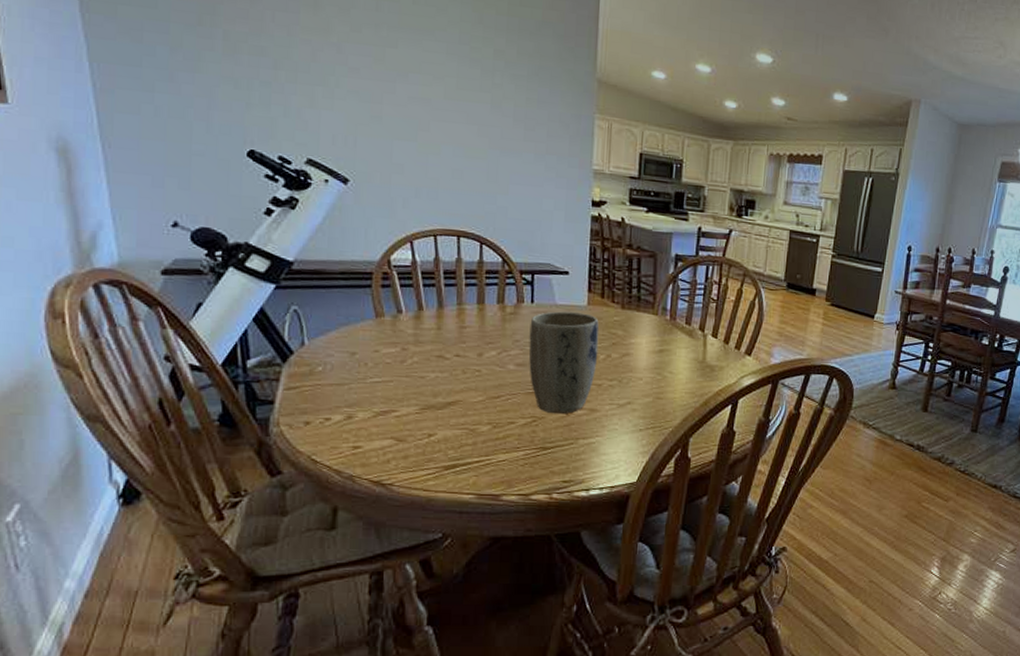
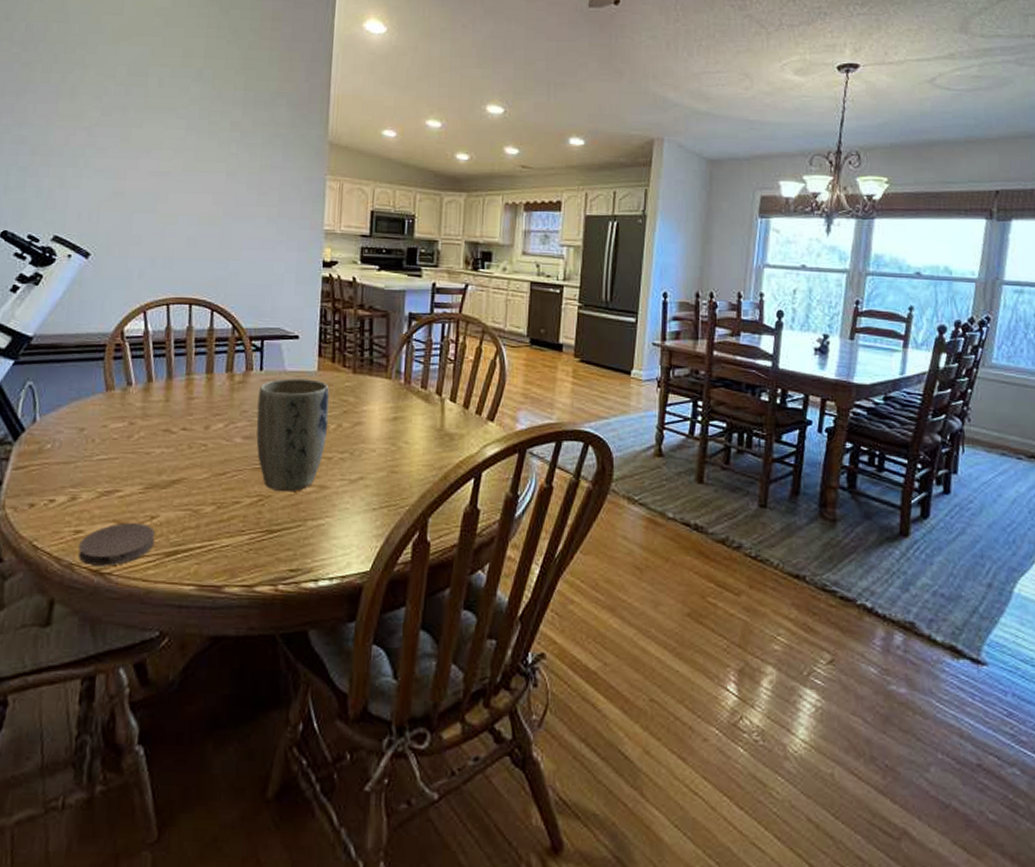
coaster: none [358,439,434,478] -> present [78,522,156,566]

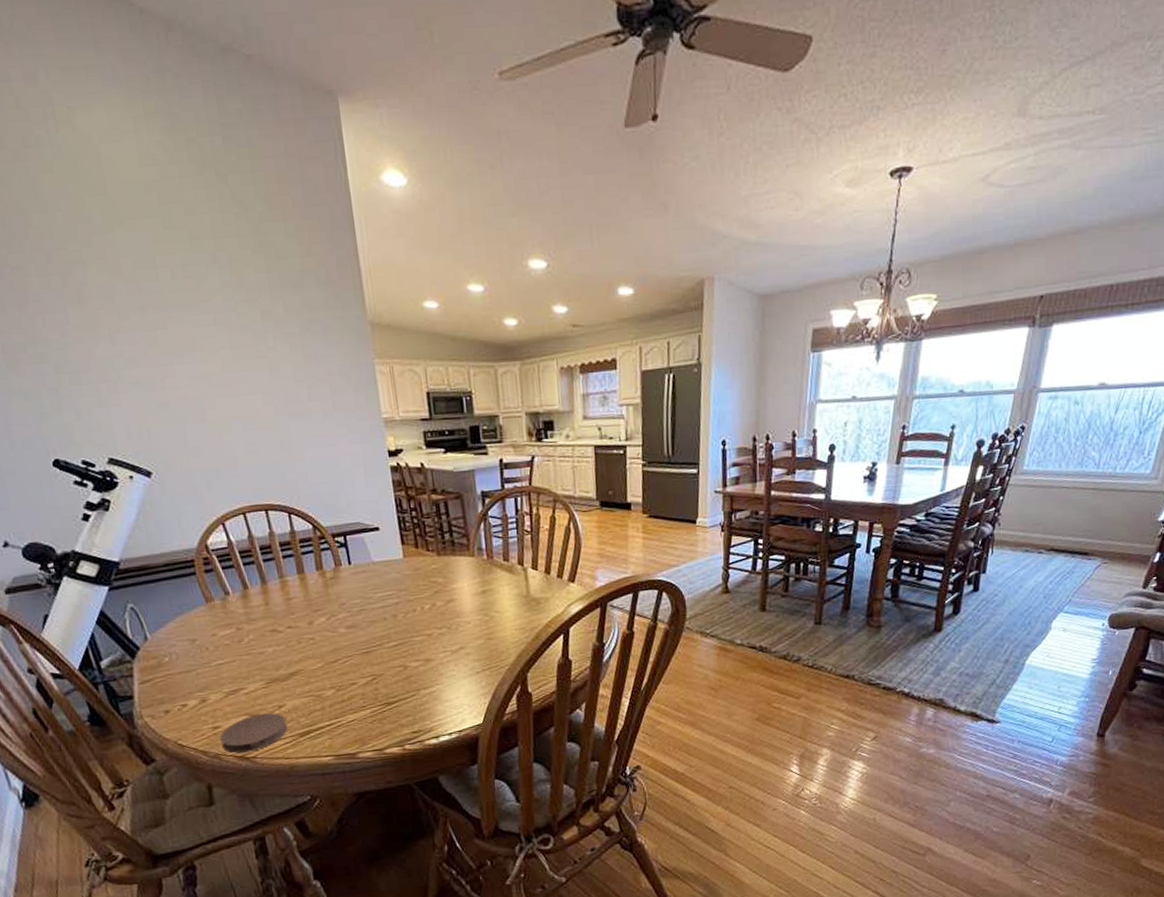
plant pot: present [256,378,330,492] -> none [351,566,424,670]

